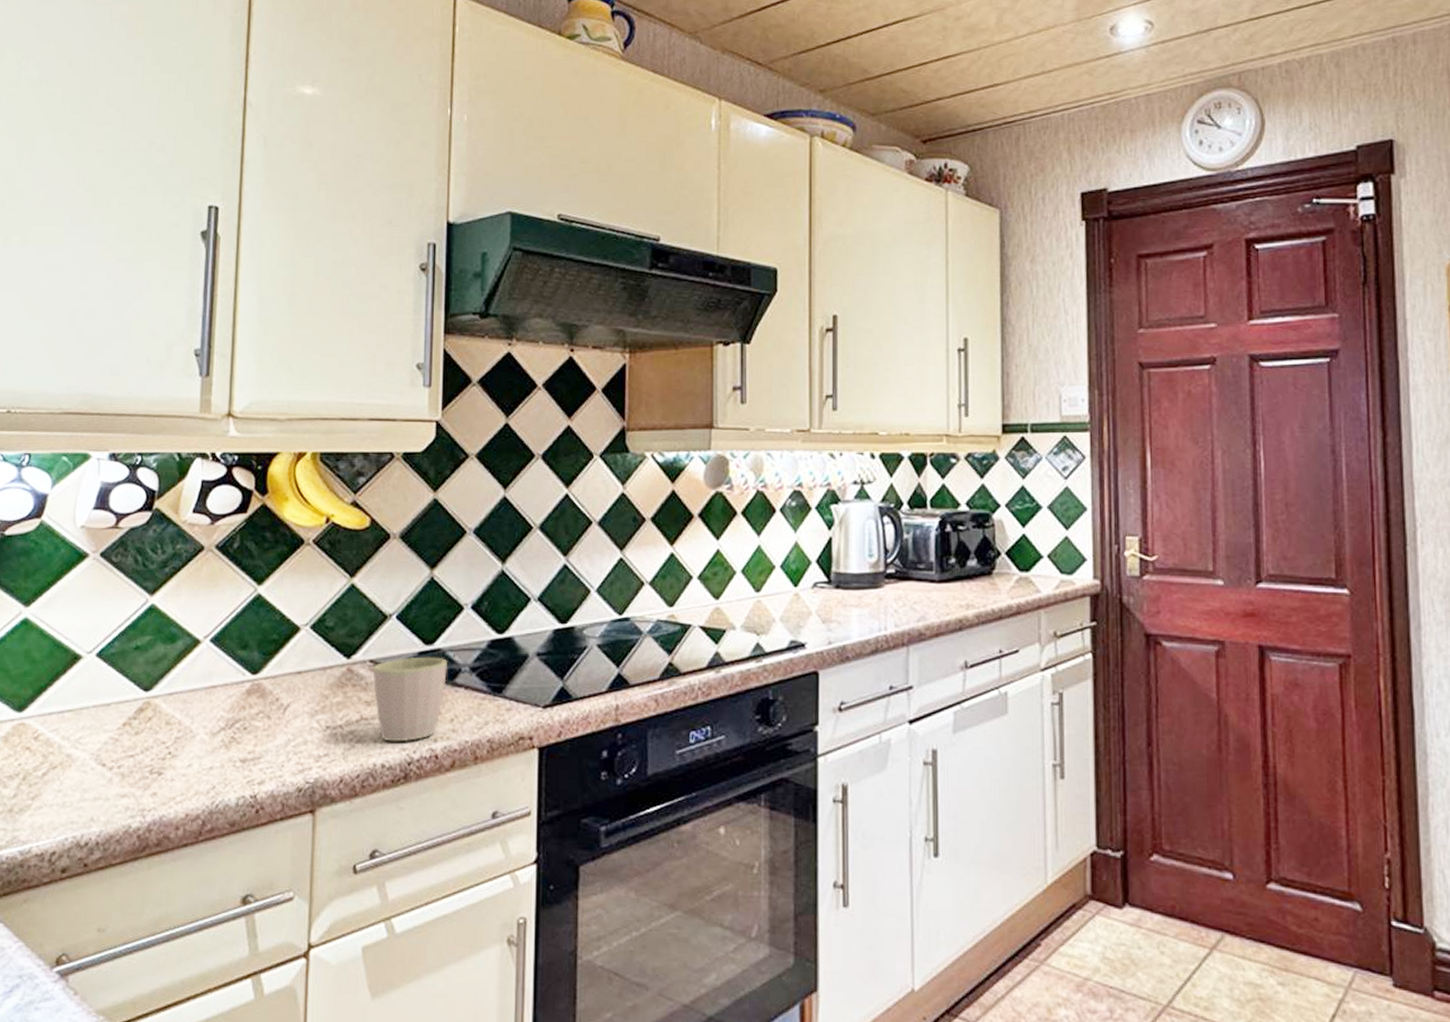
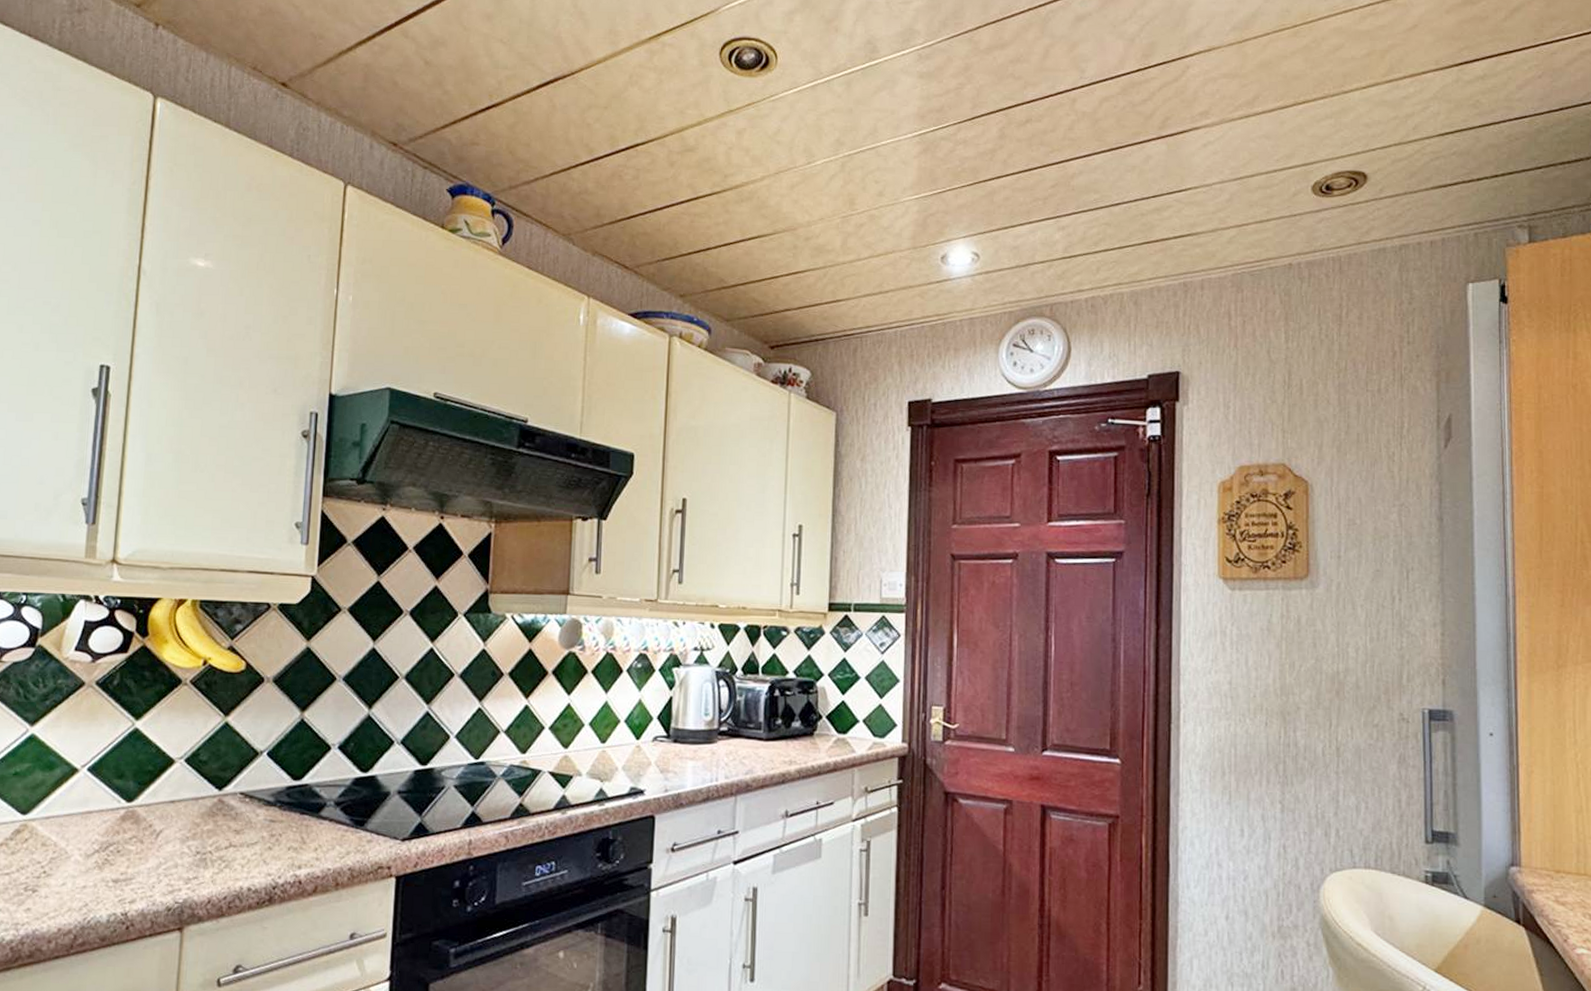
mug: present [372,657,448,742] -> none [242,791,314,868]

